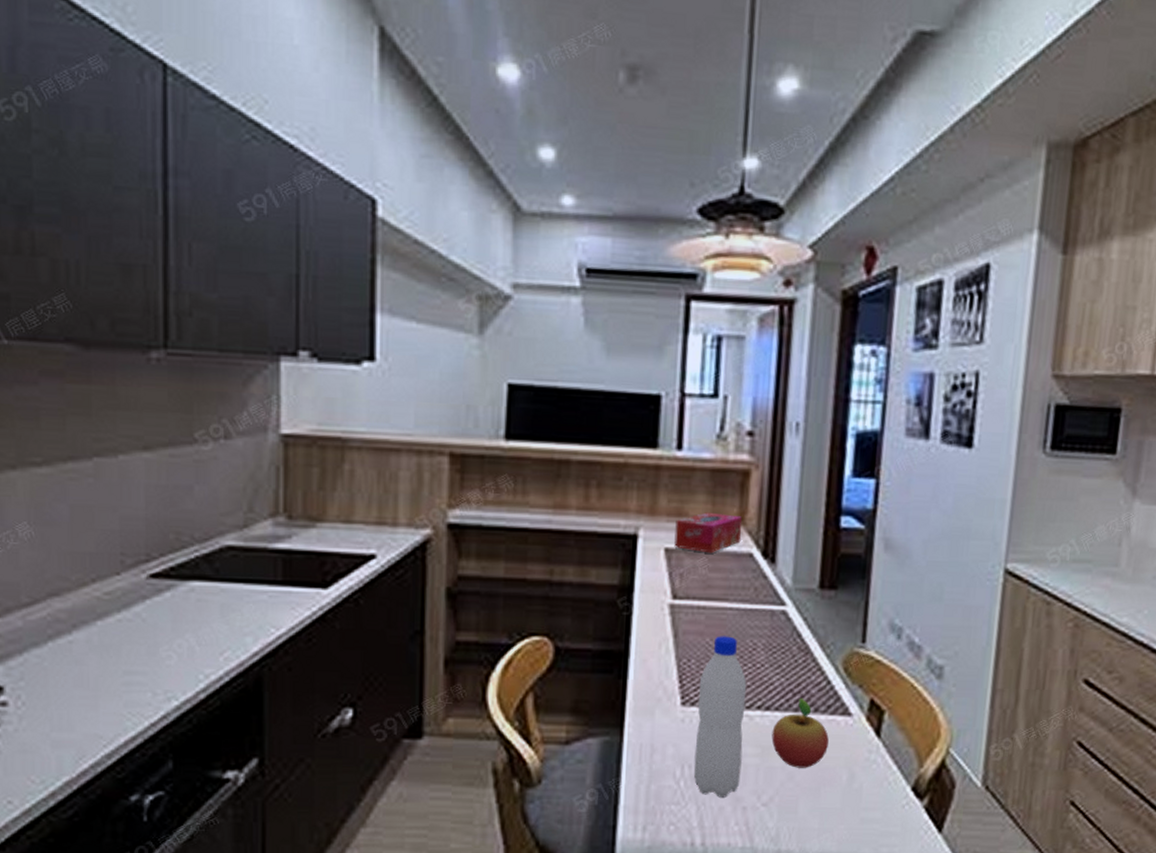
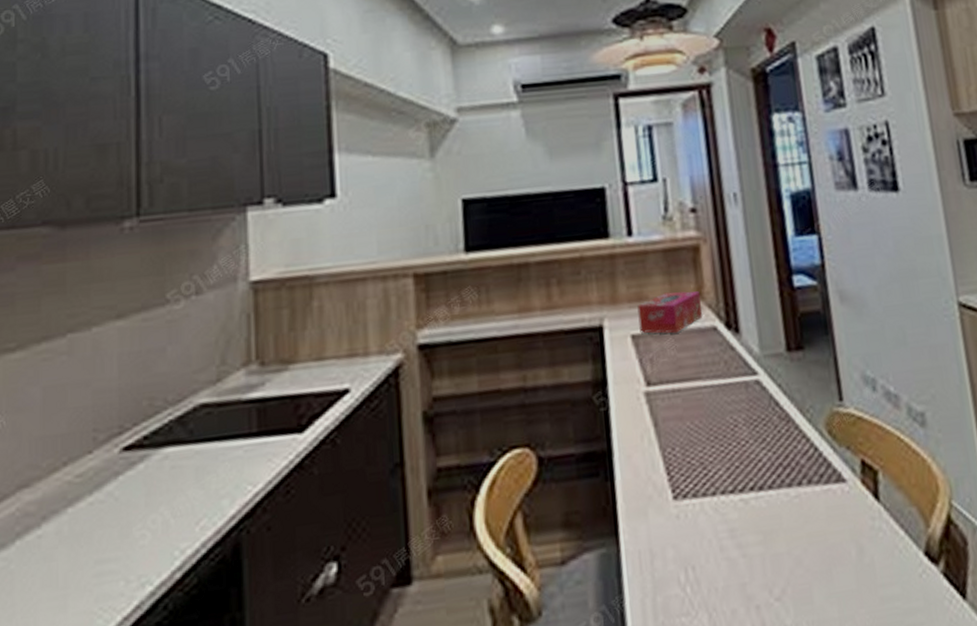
water bottle: present [693,636,747,798] -> none [687,416,748,599]
fruit: present [771,697,829,768] -> none [770,470,830,551]

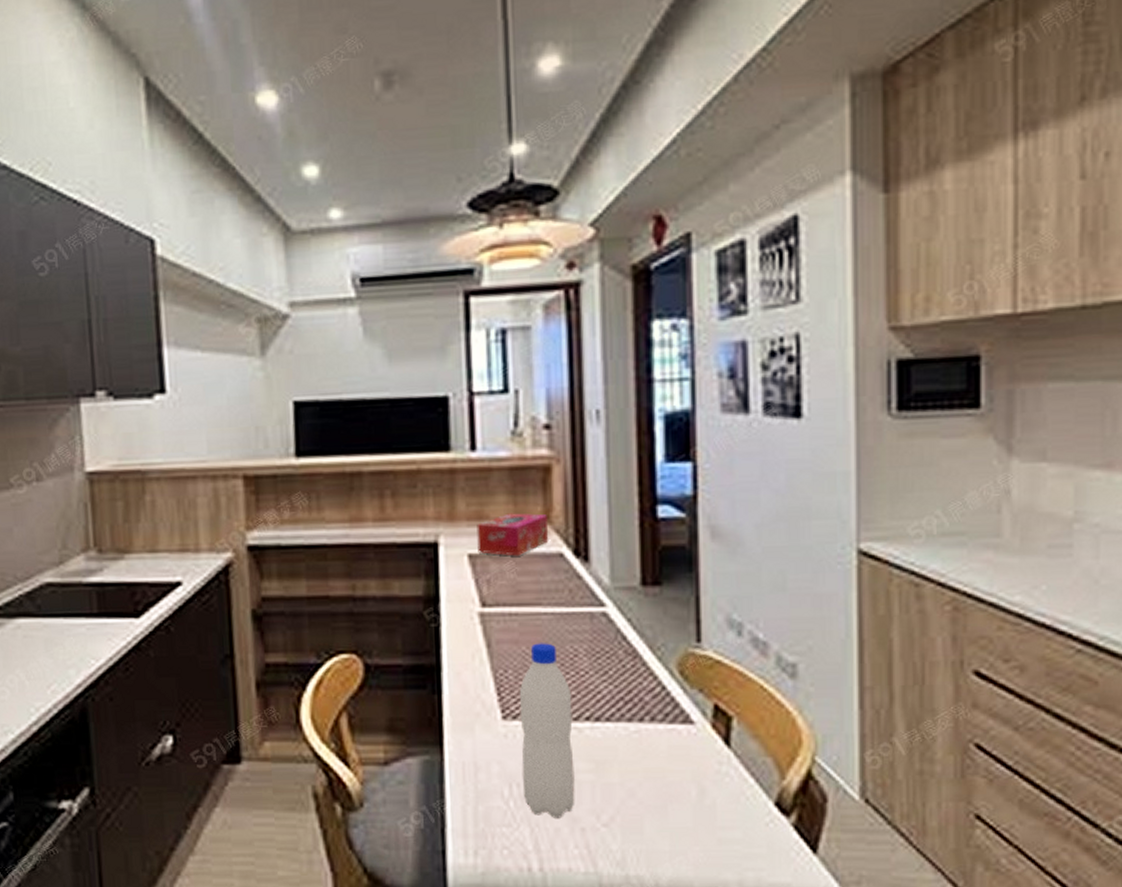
water bottle: none [687,416,748,599] -> present [519,643,575,818]

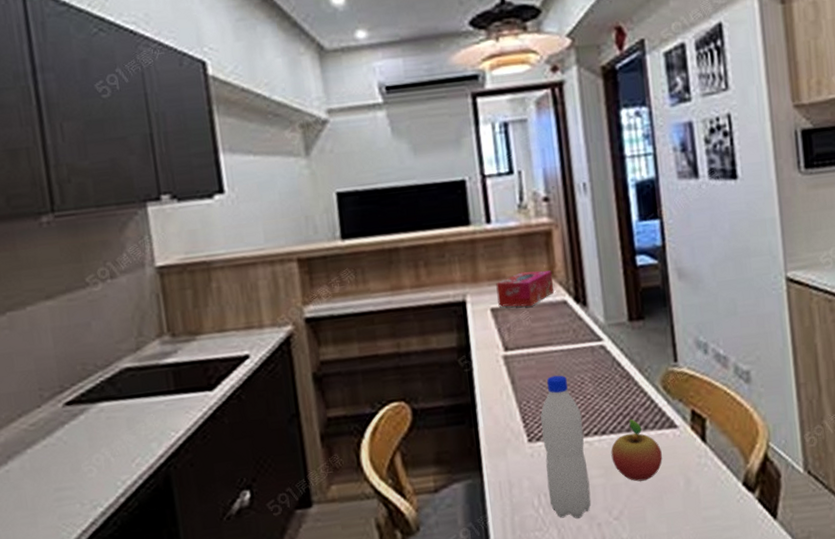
fruit: none [605,706,671,784] -> present [611,418,662,482]

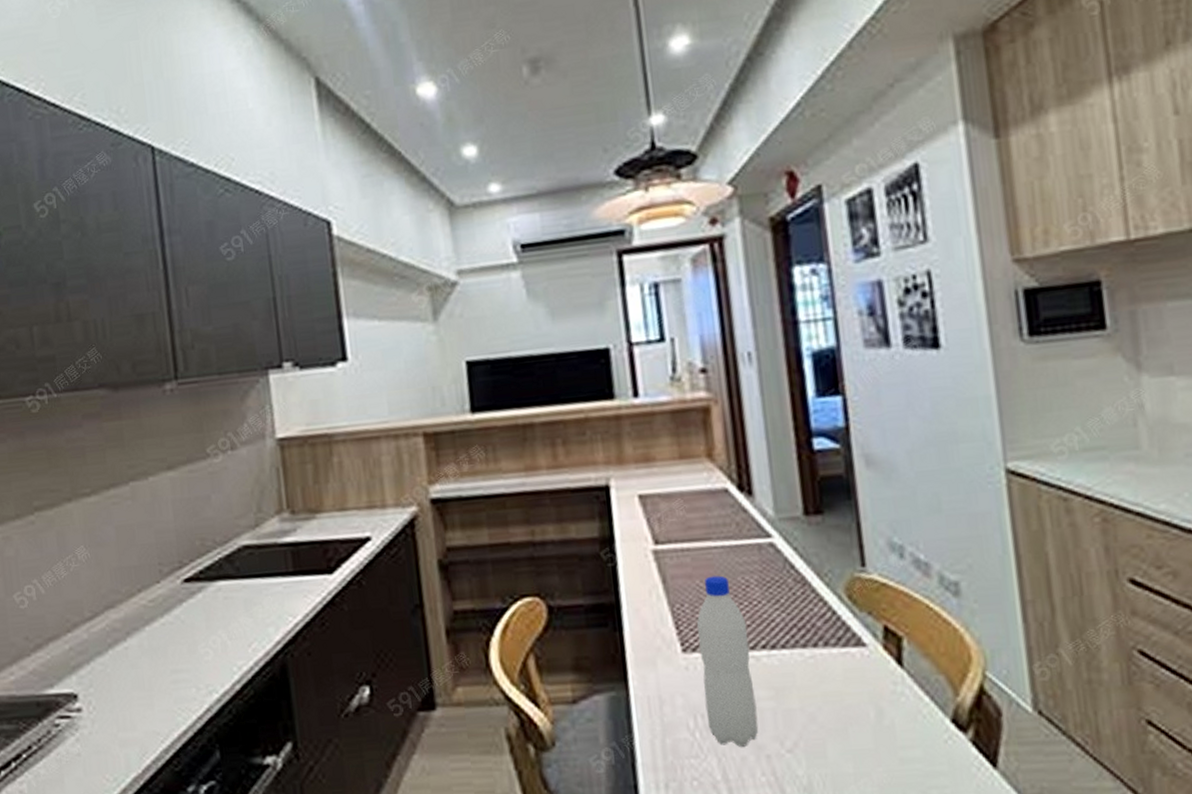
tissue box: present [496,270,555,307] -> none [644,453,714,495]
fruit: present [611,418,662,482] -> none [782,632,847,708]

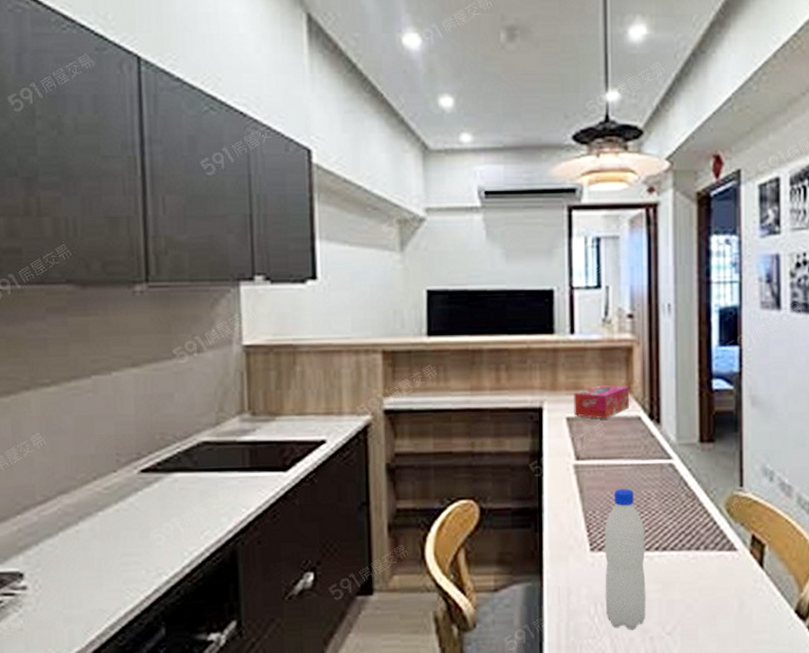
tissue box: none [644,453,714,495] -> present [574,384,630,419]

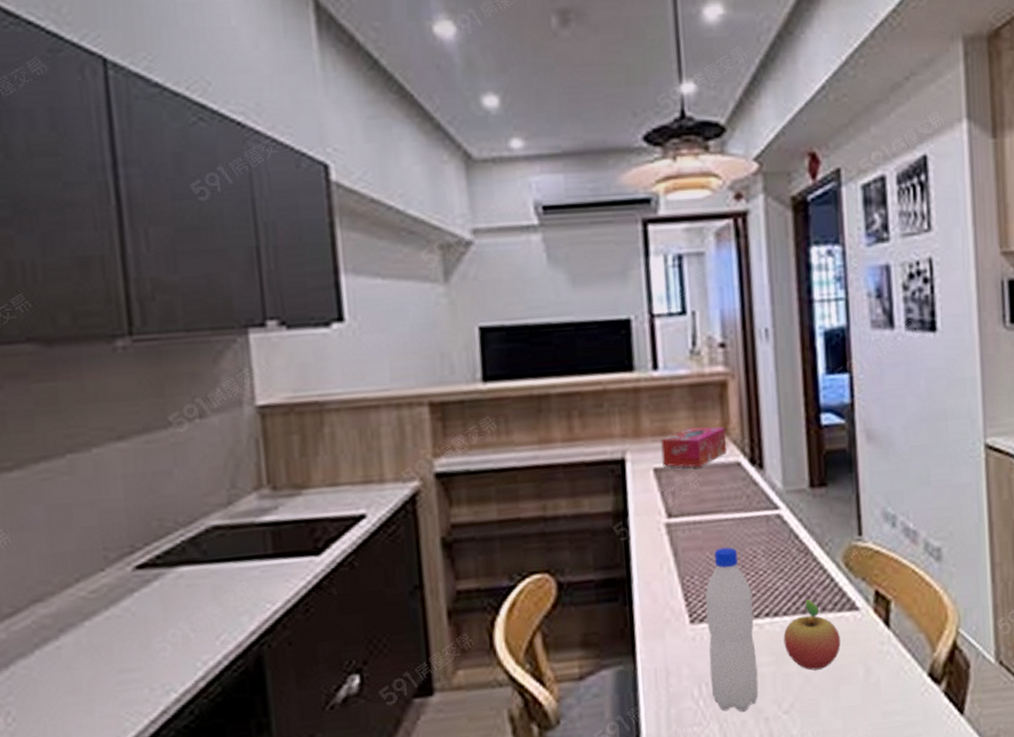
fruit: none [670,538,719,600] -> present [783,599,841,671]

